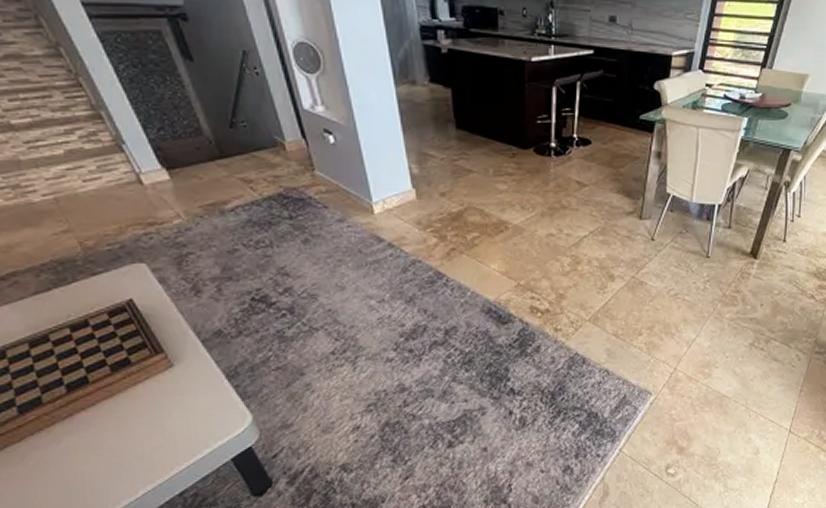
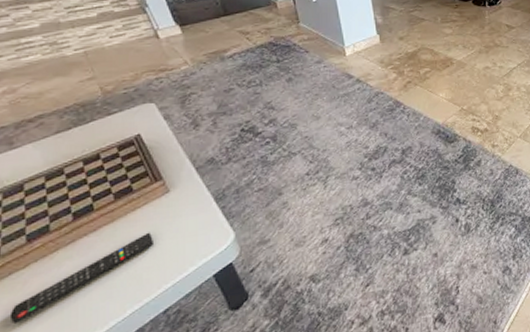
remote control: none [11,409,162,499] -> present [9,232,155,325]

